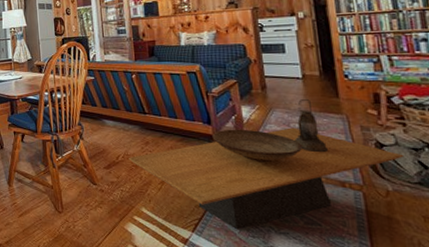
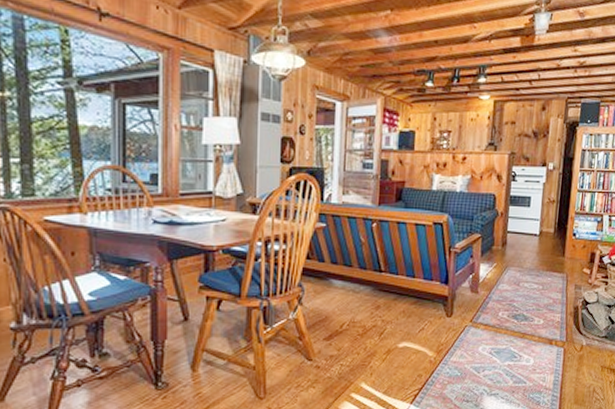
coffee table: present [128,127,405,230] -> none [354,287,601,396]
decorative bowl: present [212,129,304,162] -> none [447,289,527,323]
lantern: present [295,99,329,153] -> none [521,258,547,312]

